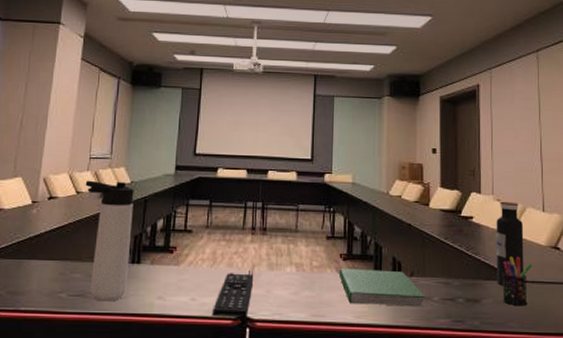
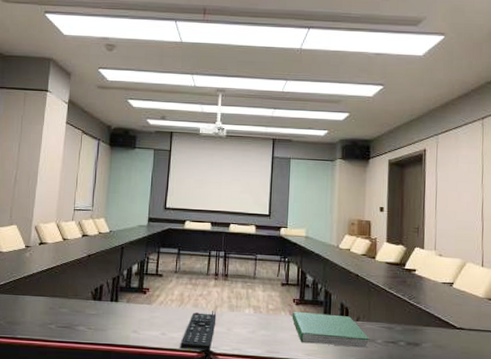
thermos bottle: present [85,180,134,302] -> none [70,229,113,333]
water bottle: present [496,201,524,288] -> none [436,256,463,334]
pen holder: present [502,257,533,307] -> none [440,306,470,351]

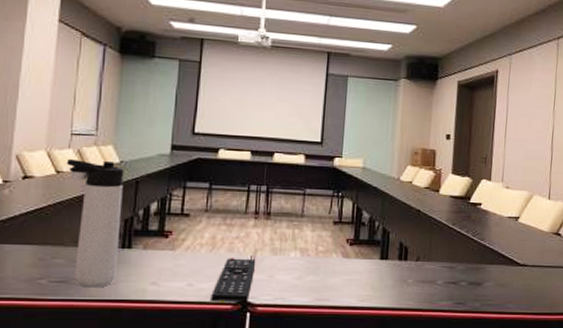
thermos bottle: none [70,229,113,333] -> present [66,158,124,288]
hardcover book: present [292,312,370,348] -> none [344,254,430,290]

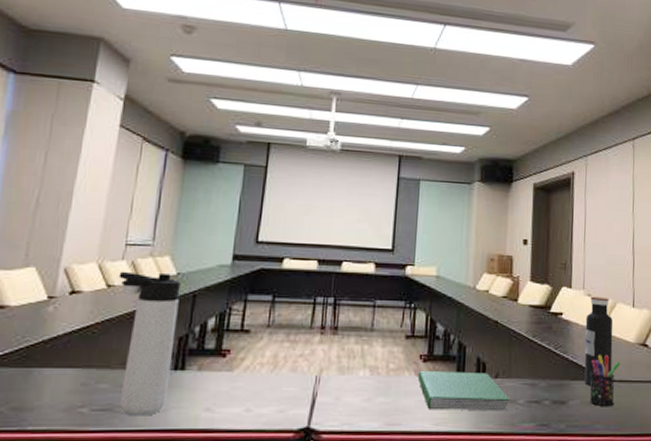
remote control: present [211,258,256,302] -> none [270,379,322,429]
hardcover book: none [344,254,430,290] -> present [417,371,510,411]
water bottle: none [499,189,529,271] -> present [584,296,613,387]
pen holder: none [503,242,534,289] -> present [589,355,621,407]

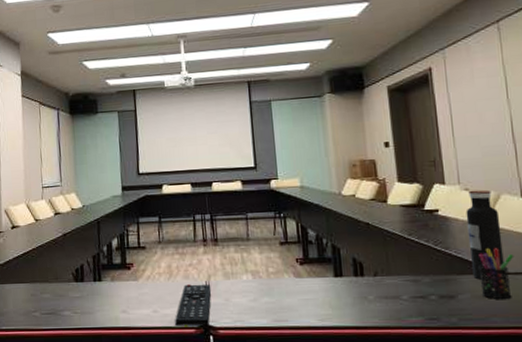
thermos bottle: present [118,271,181,416] -> none [41,207,92,318]
remote control: none [270,379,322,429] -> present [175,284,212,326]
hardcover book: present [417,371,510,411] -> none [296,271,393,308]

